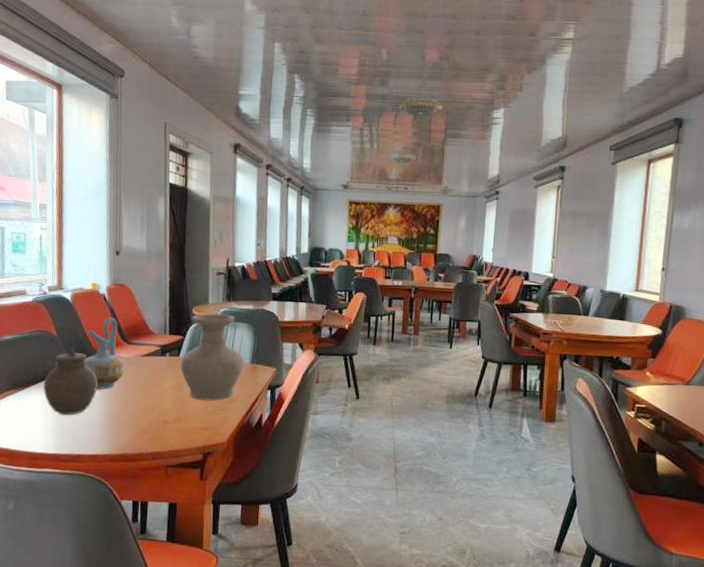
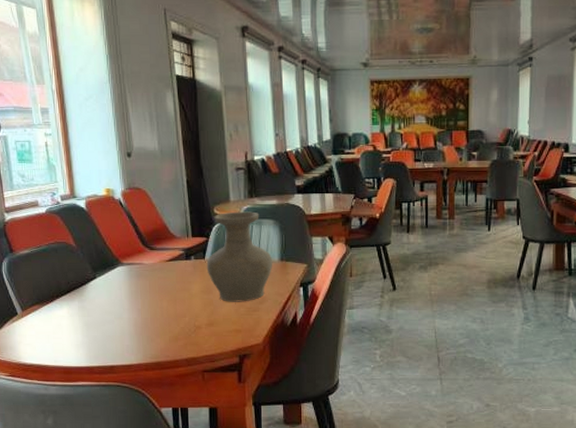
jar: present [43,348,98,416] -> none [67,258,124,327]
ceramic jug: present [85,317,125,390] -> none [107,223,150,299]

